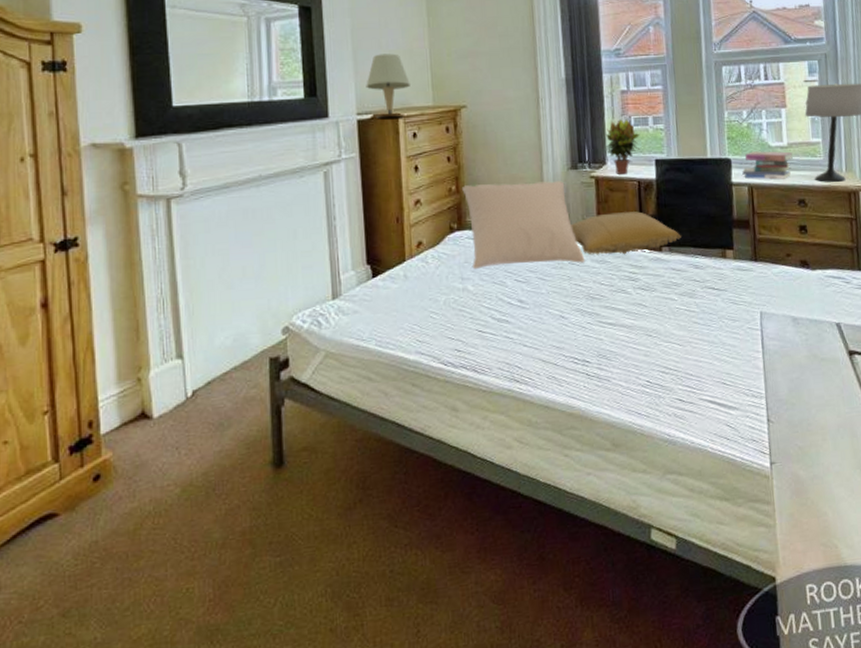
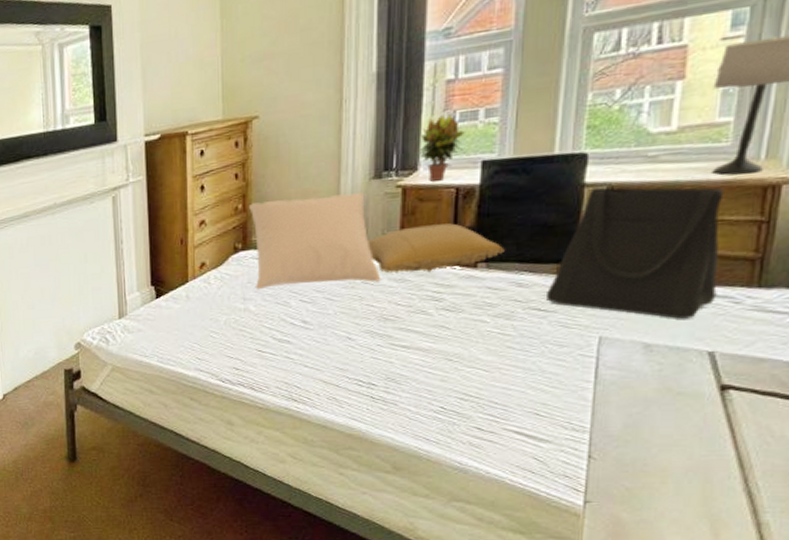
table lamp: present [366,53,410,121] -> none [154,66,199,140]
tote bag: none [717,186,834,296] -> present [547,187,724,319]
books: present [742,151,793,180] -> none [602,138,684,177]

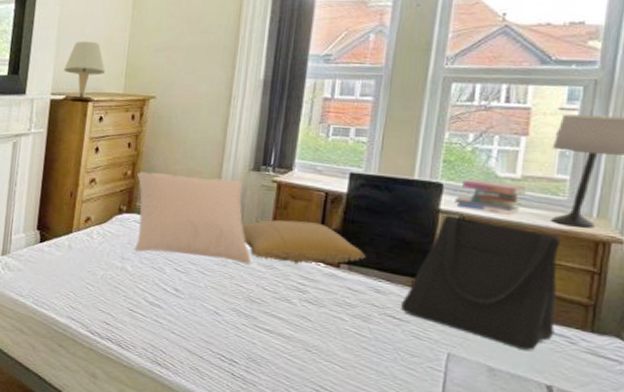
table lamp: none [154,66,199,140] -> present [63,41,105,103]
potted plant: present [419,114,465,181] -> none [295,127,336,183]
books: none [602,138,684,177] -> present [455,179,527,215]

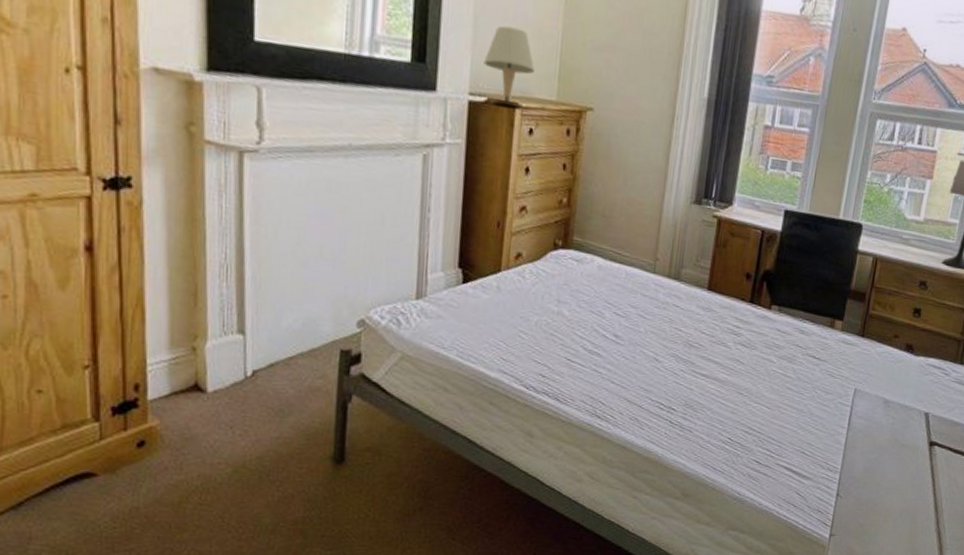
cushion: present [135,172,252,265] -> none [572,200,691,307]
pillow: present [242,219,366,265] -> none [682,258,794,306]
tote bag: present [401,215,562,351] -> none [821,256,948,383]
books: present [455,179,527,215] -> none [870,220,927,257]

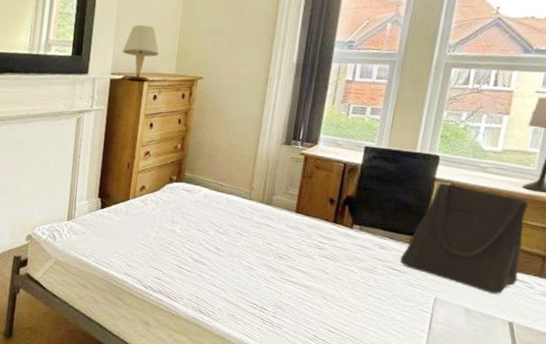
tote bag: none [821,256,948,383] -> present [400,182,529,294]

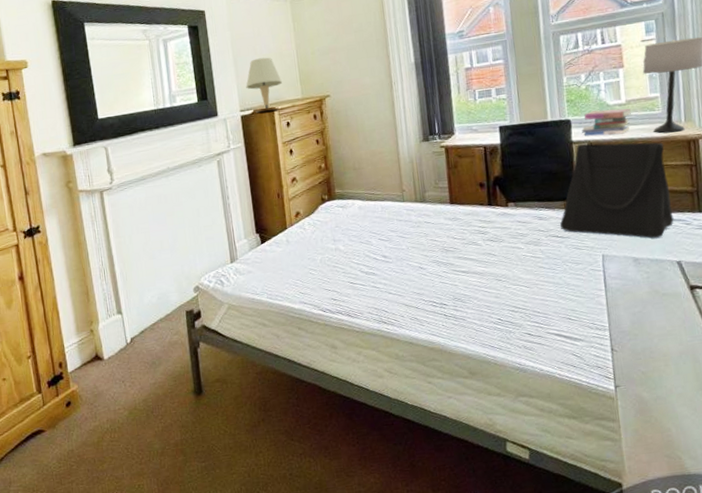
books: none [448,152,506,183] -> present [582,108,632,136]

